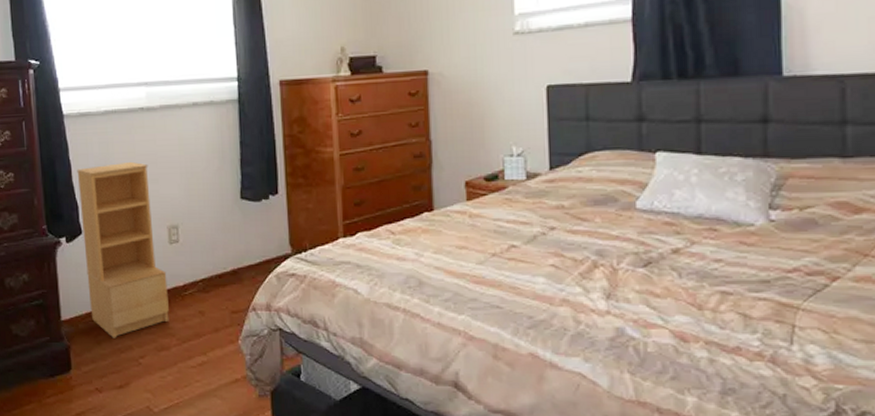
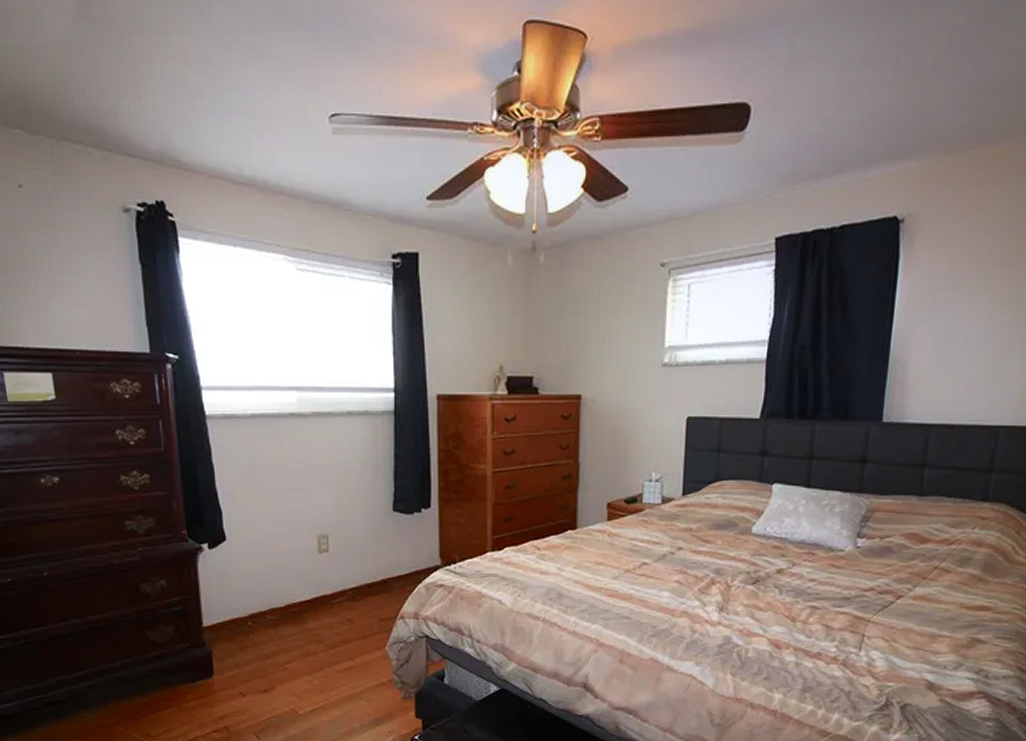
bookshelf: present [77,161,169,338] -> none [220,468,317,645]

